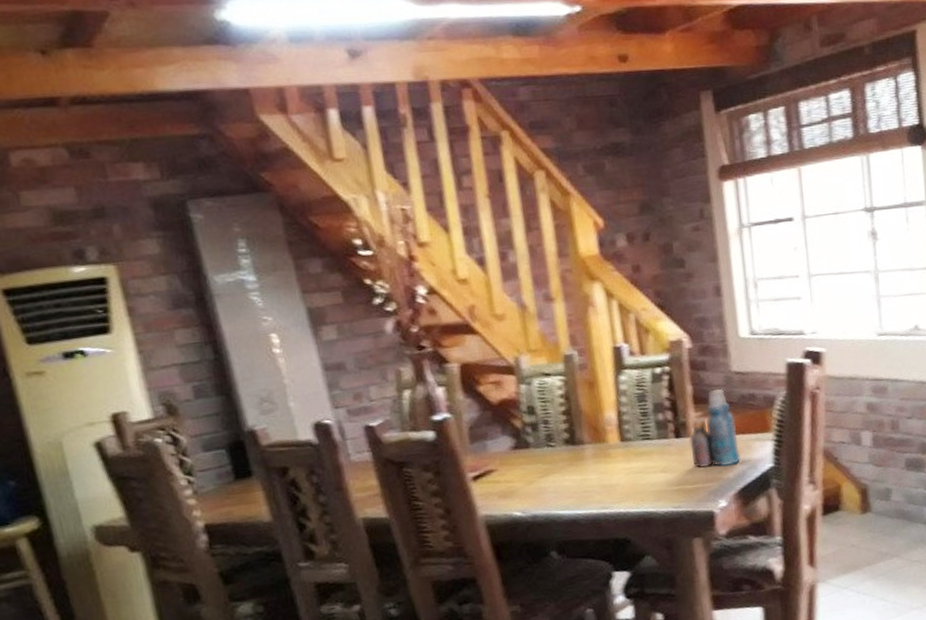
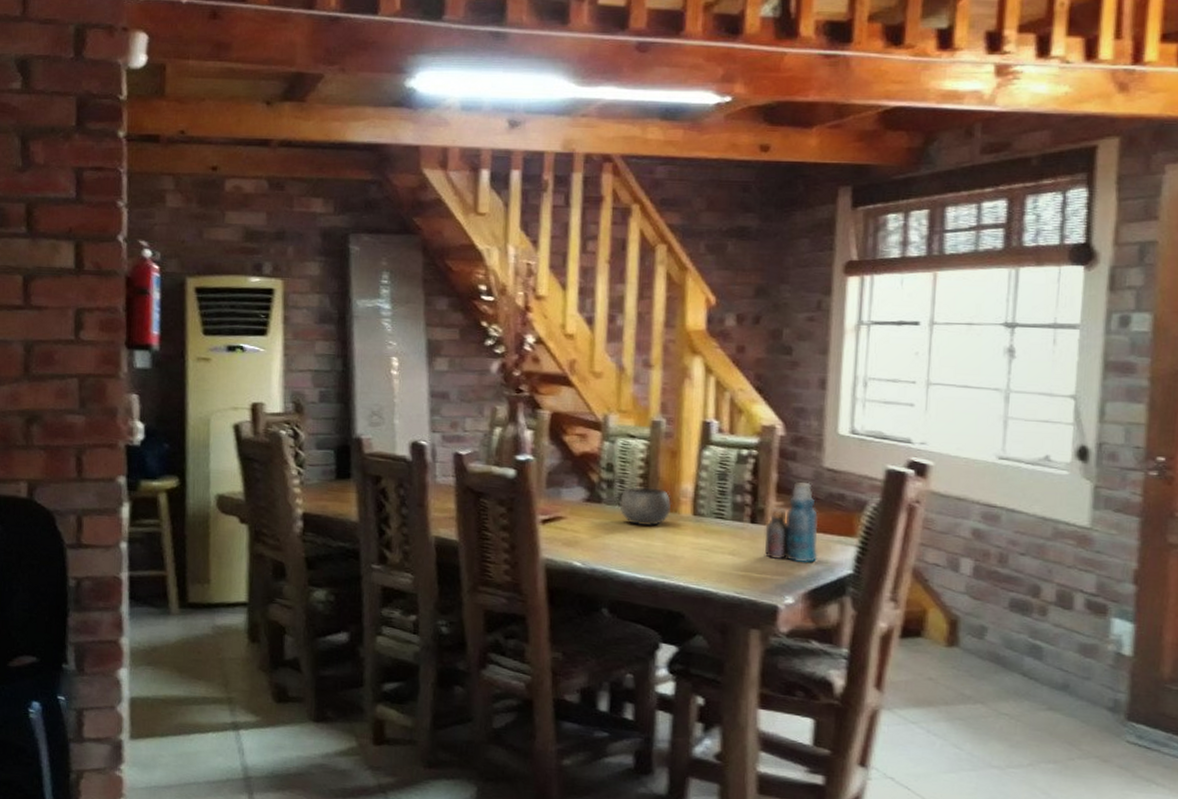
bowl: none [546,422,599,463] -> present [619,486,672,527]

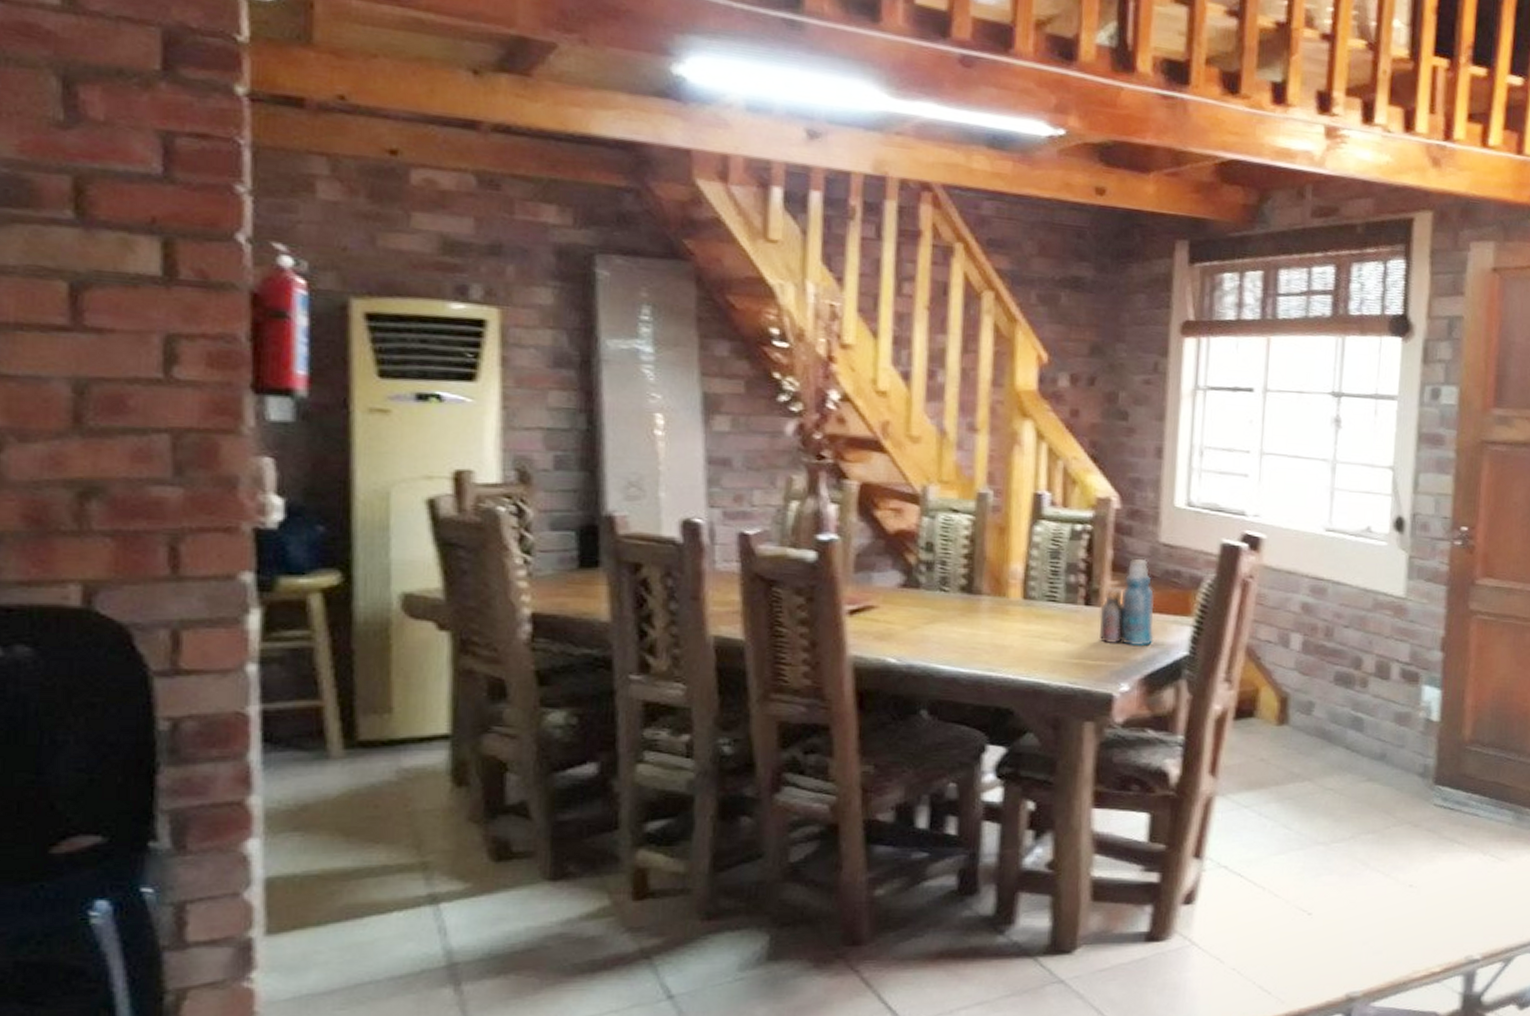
bowl: present [619,486,672,527] -> none [940,568,1000,614]

